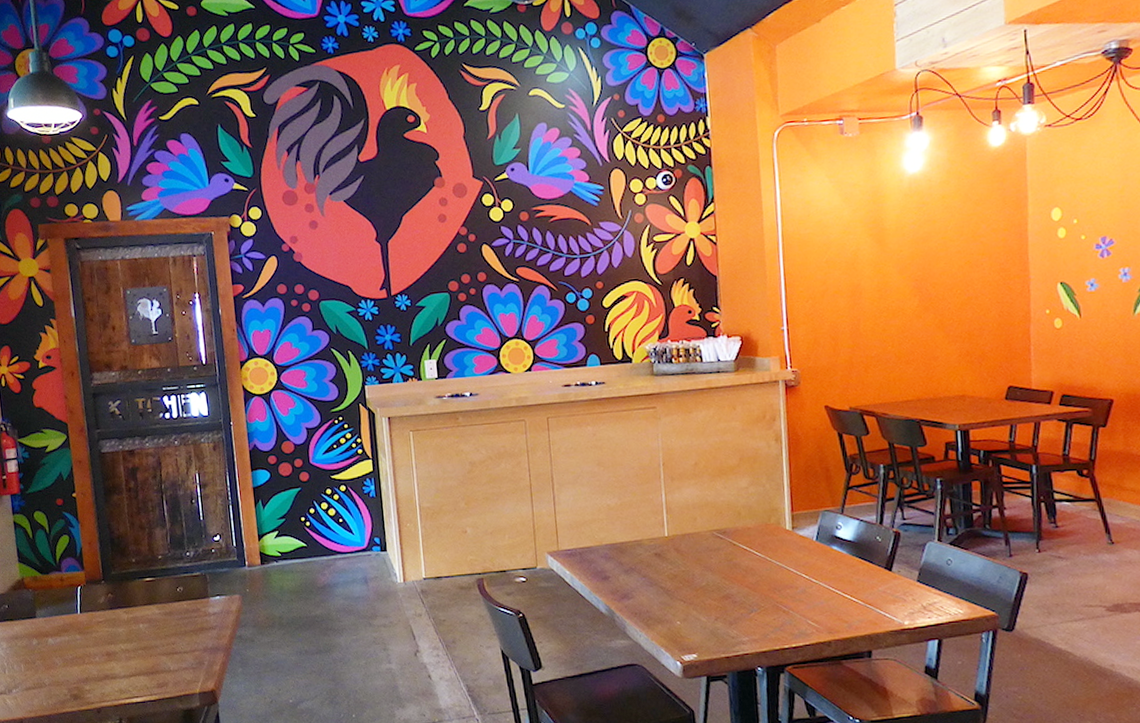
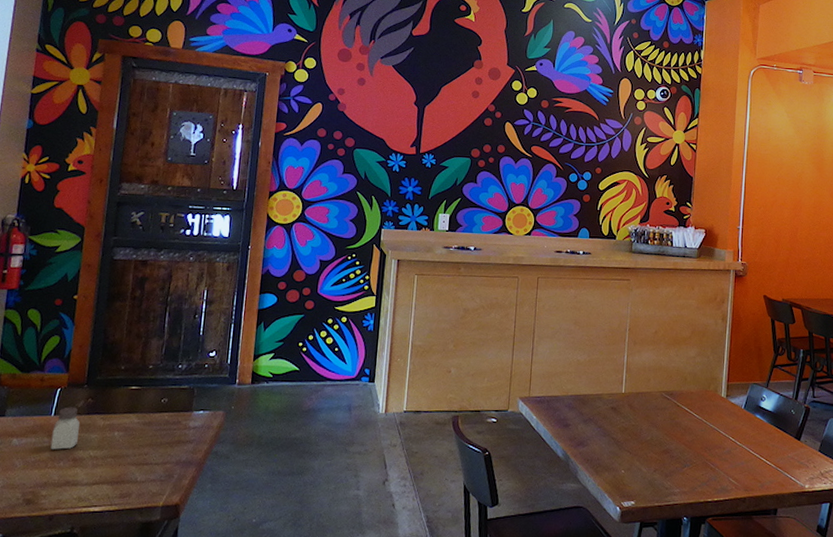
saltshaker: none [82,603,107,646] -> present [50,407,80,450]

